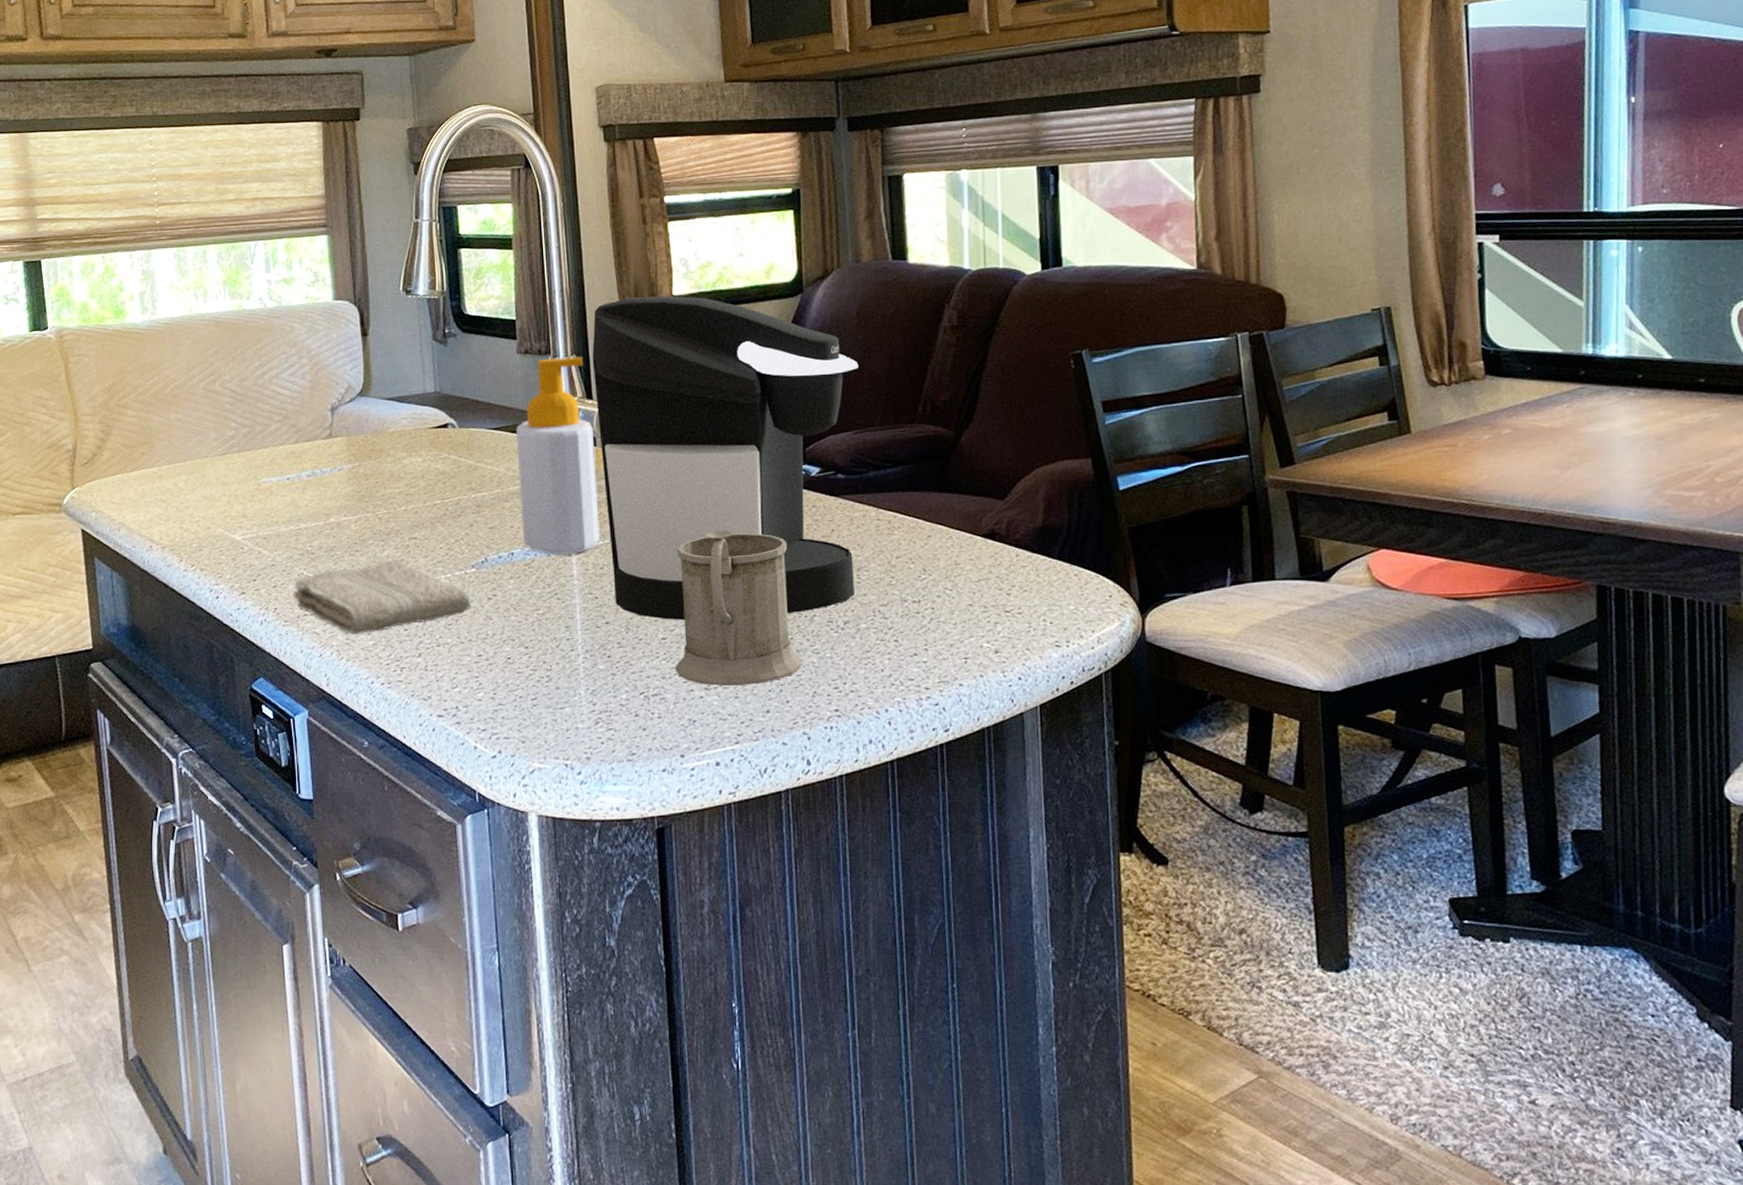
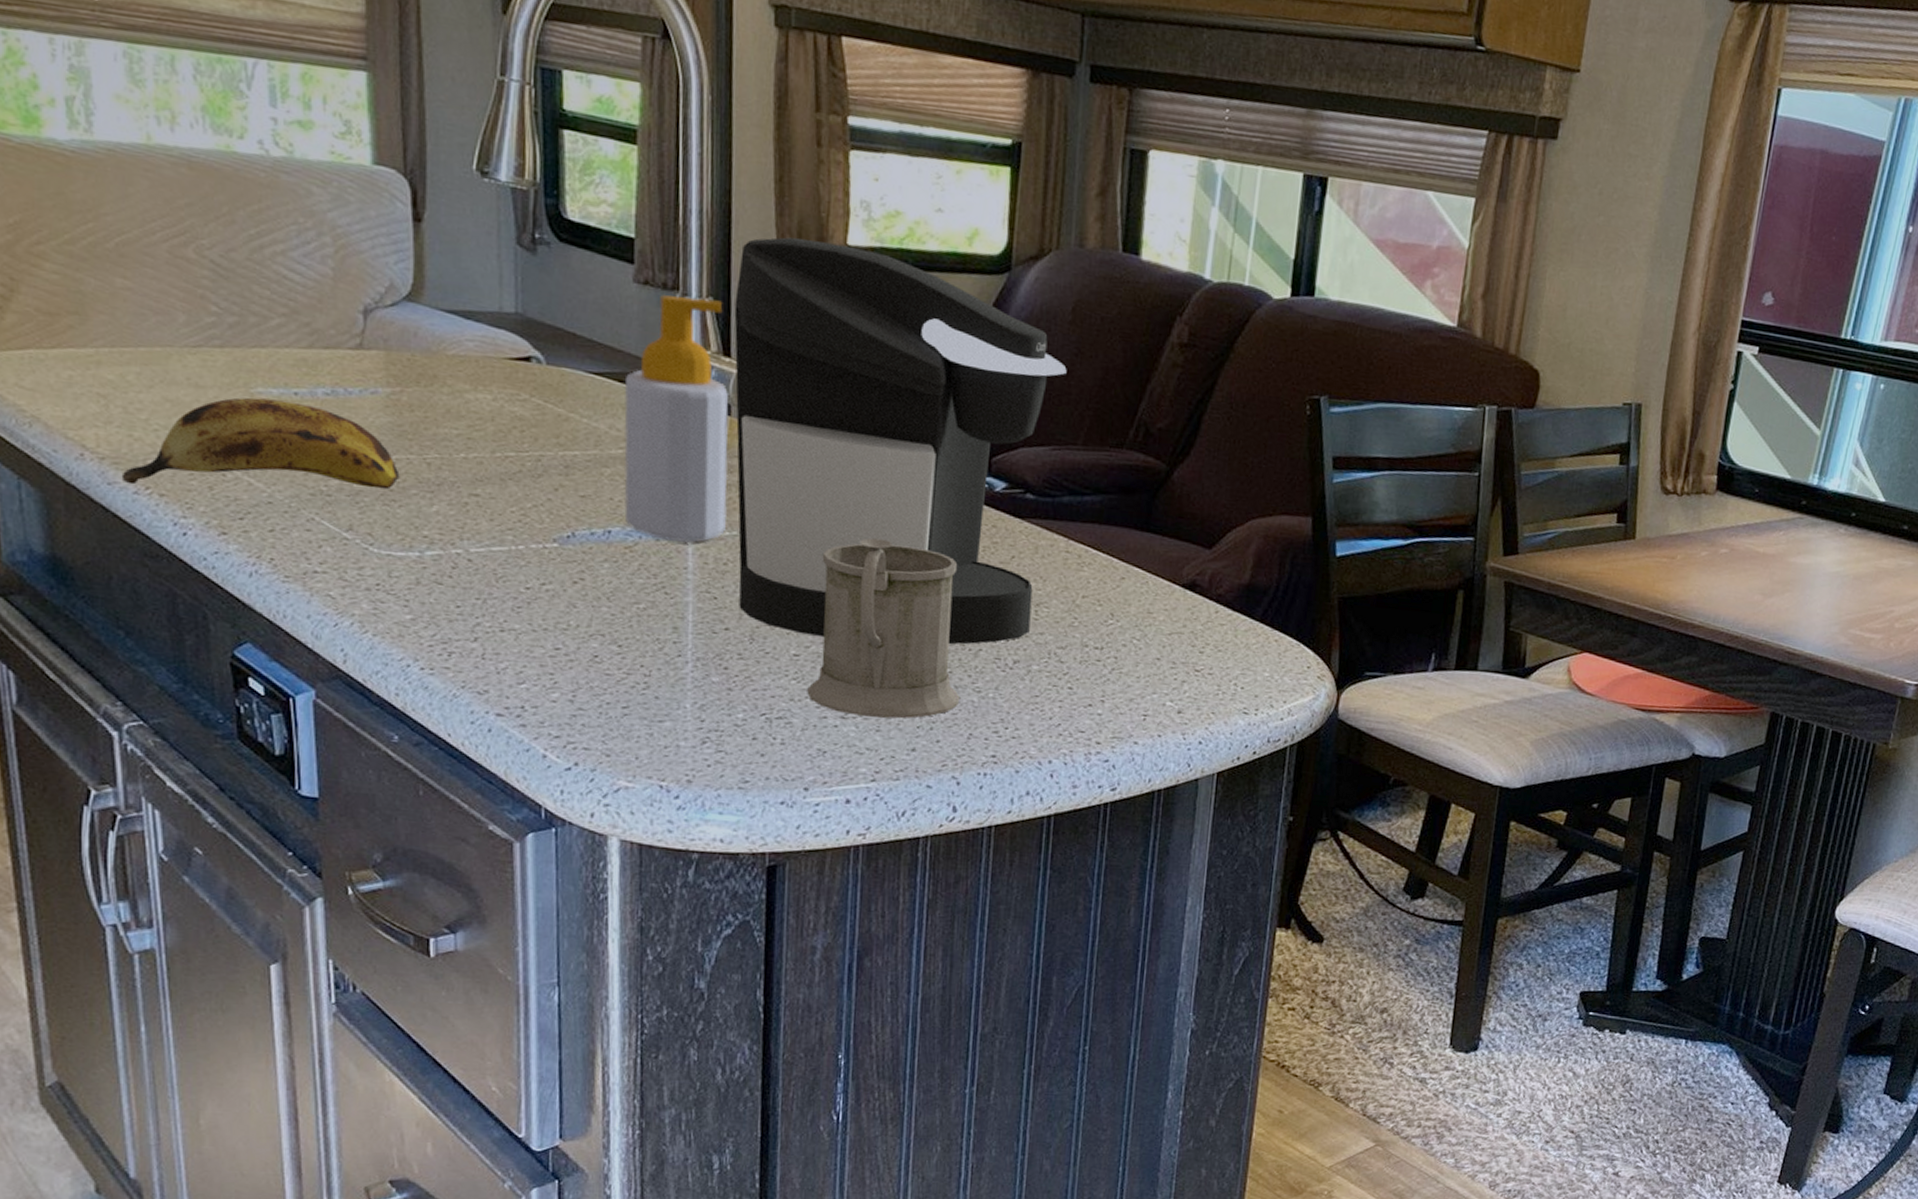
banana: none [176,485,360,565] -> present [121,397,400,490]
washcloth: present [293,560,472,634] -> none [298,519,551,605]

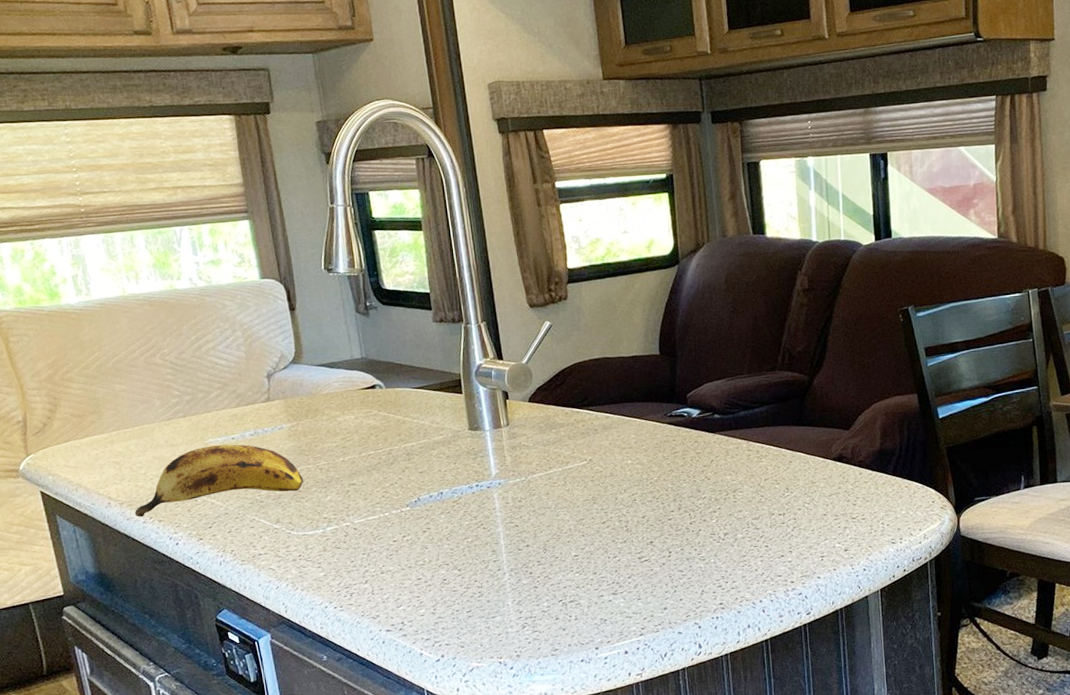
soap bottle: present [624,295,729,543] -> none [437,323,517,492]
coffee maker: present [734,237,1067,645] -> none [499,269,732,541]
mug: present [807,538,961,719] -> none [583,464,692,591]

